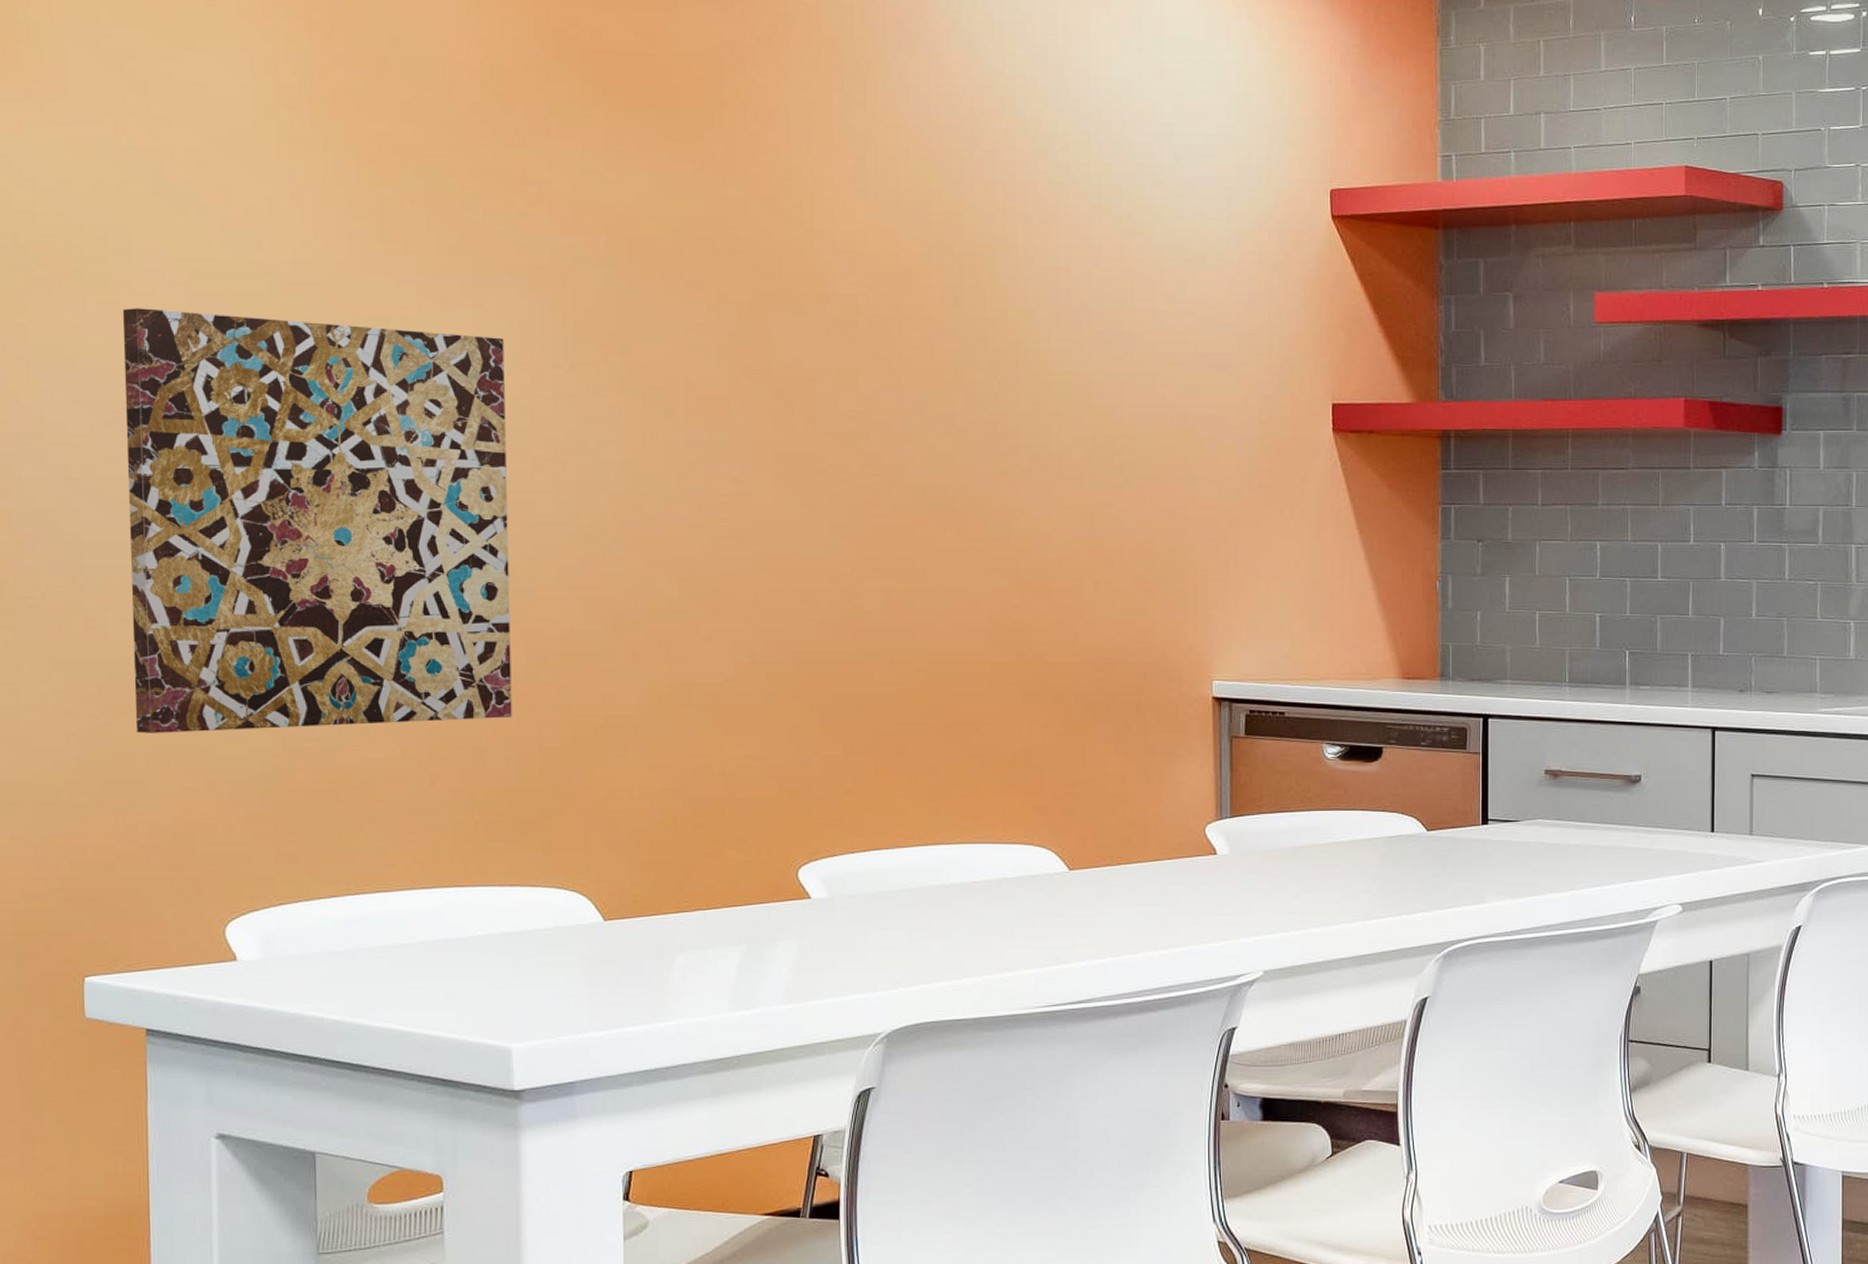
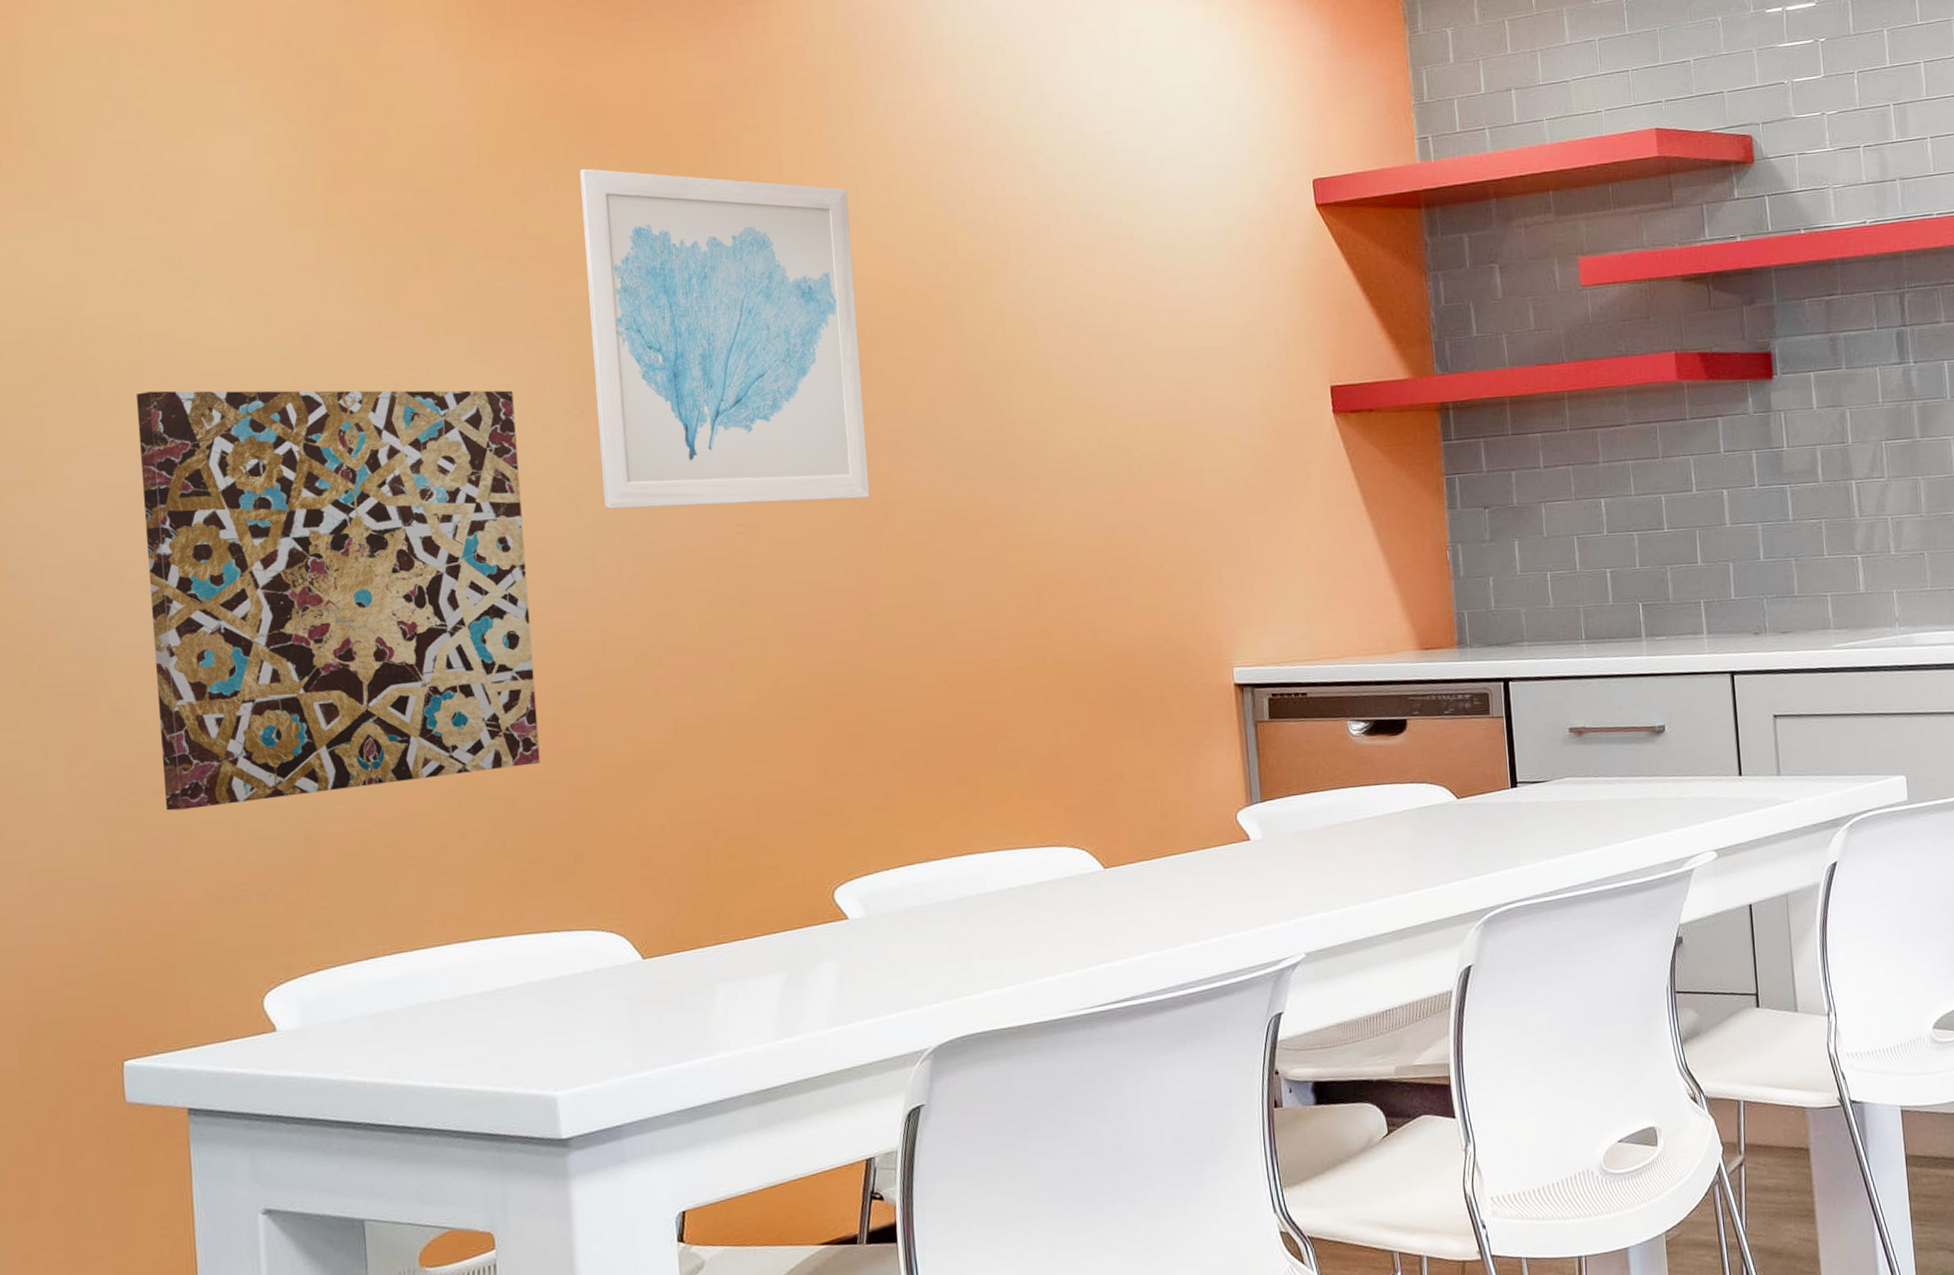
wall art: none [582,115,859,478] -> present [579,168,870,509]

